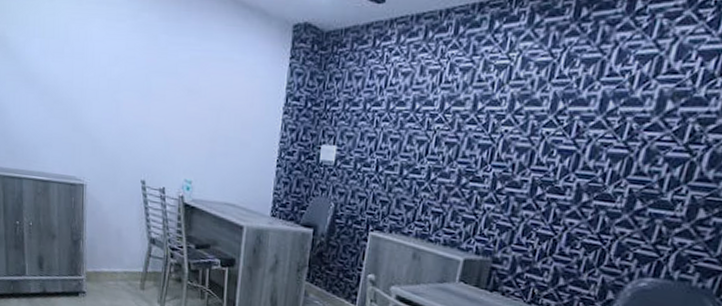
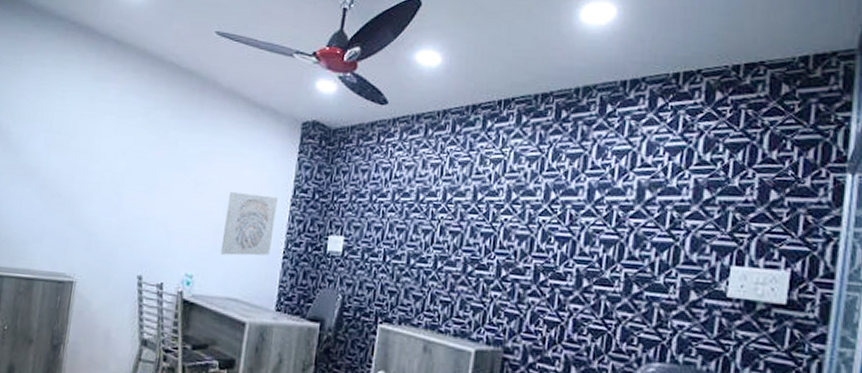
wall art: none [216,100,270,164] -> present [220,192,277,256]

